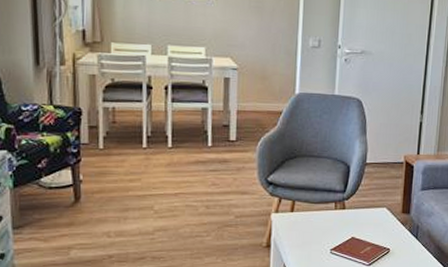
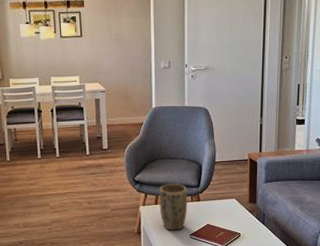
plant pot: none [295,187,331,244] -> present [159,184,188,231]

